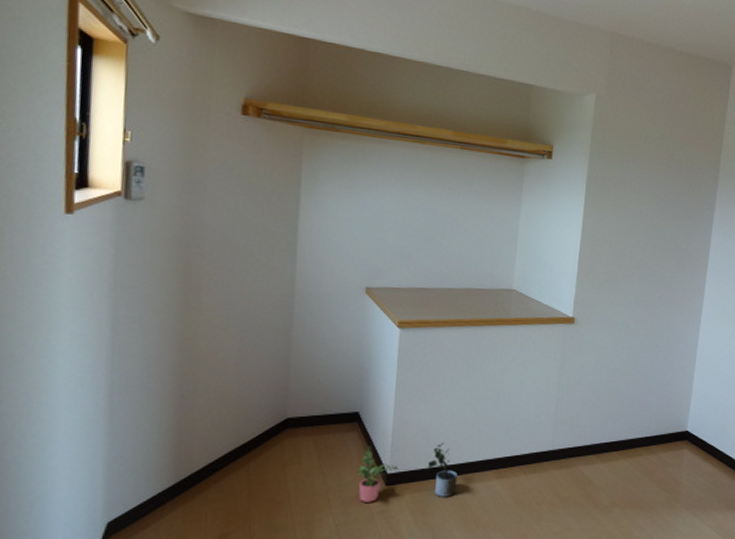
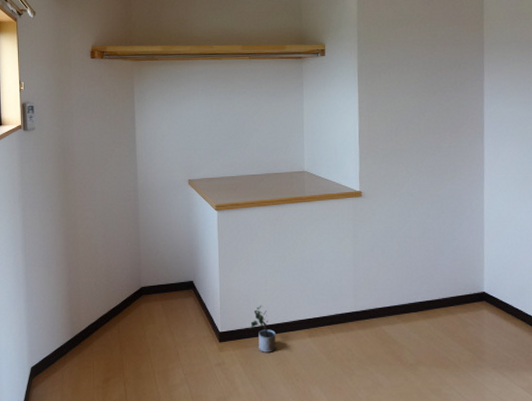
potted plant: present [358,445,398,502] -> none [197,308,227,356]

